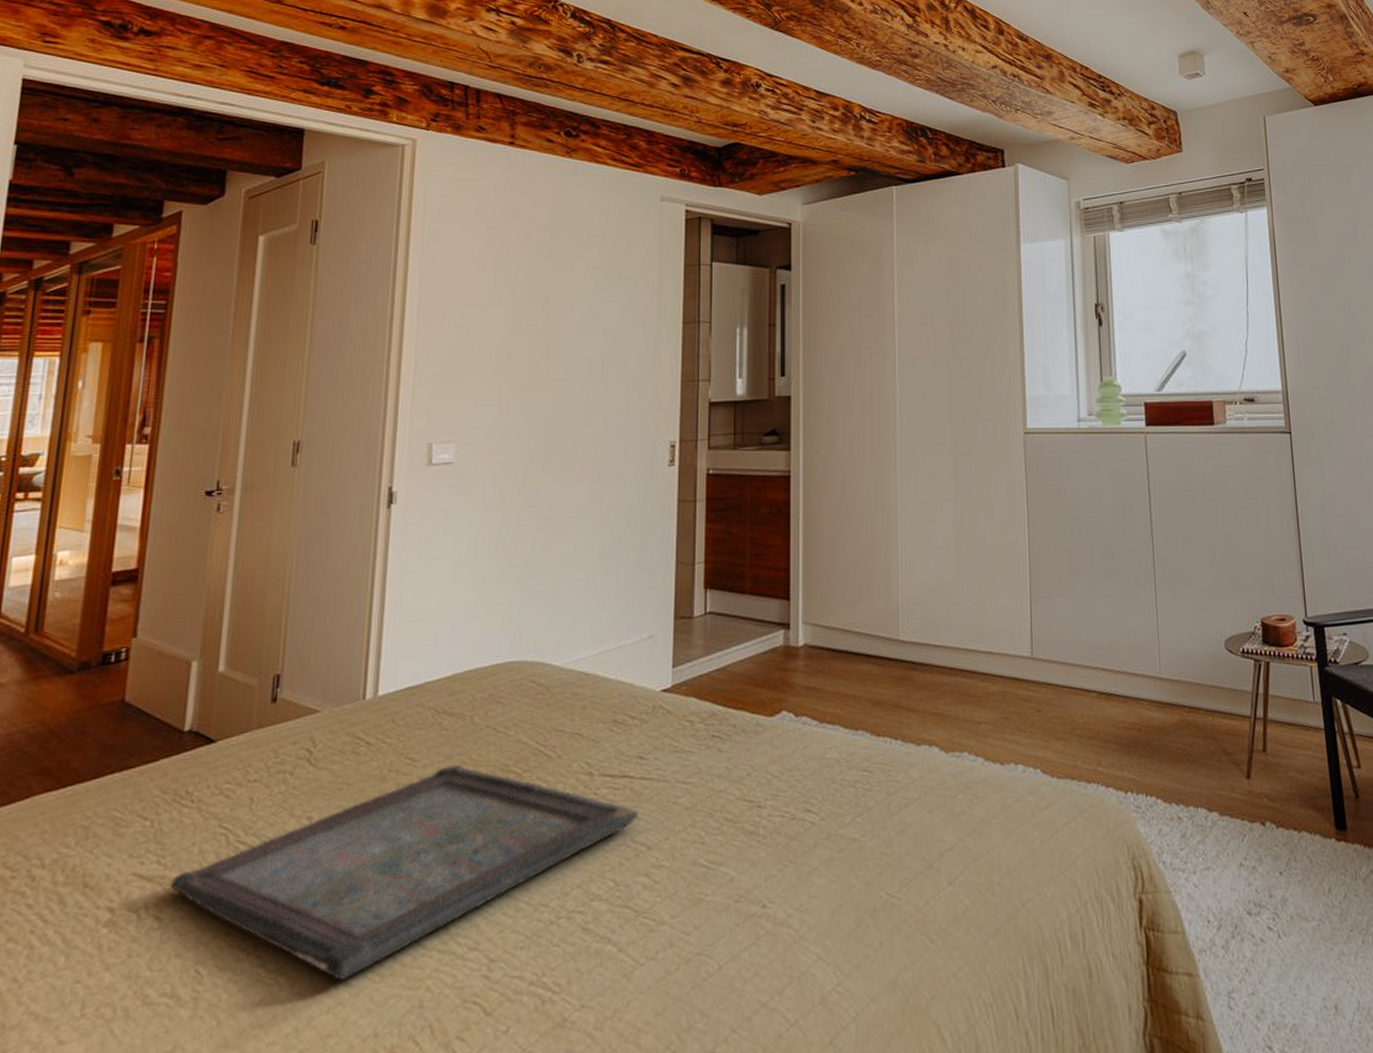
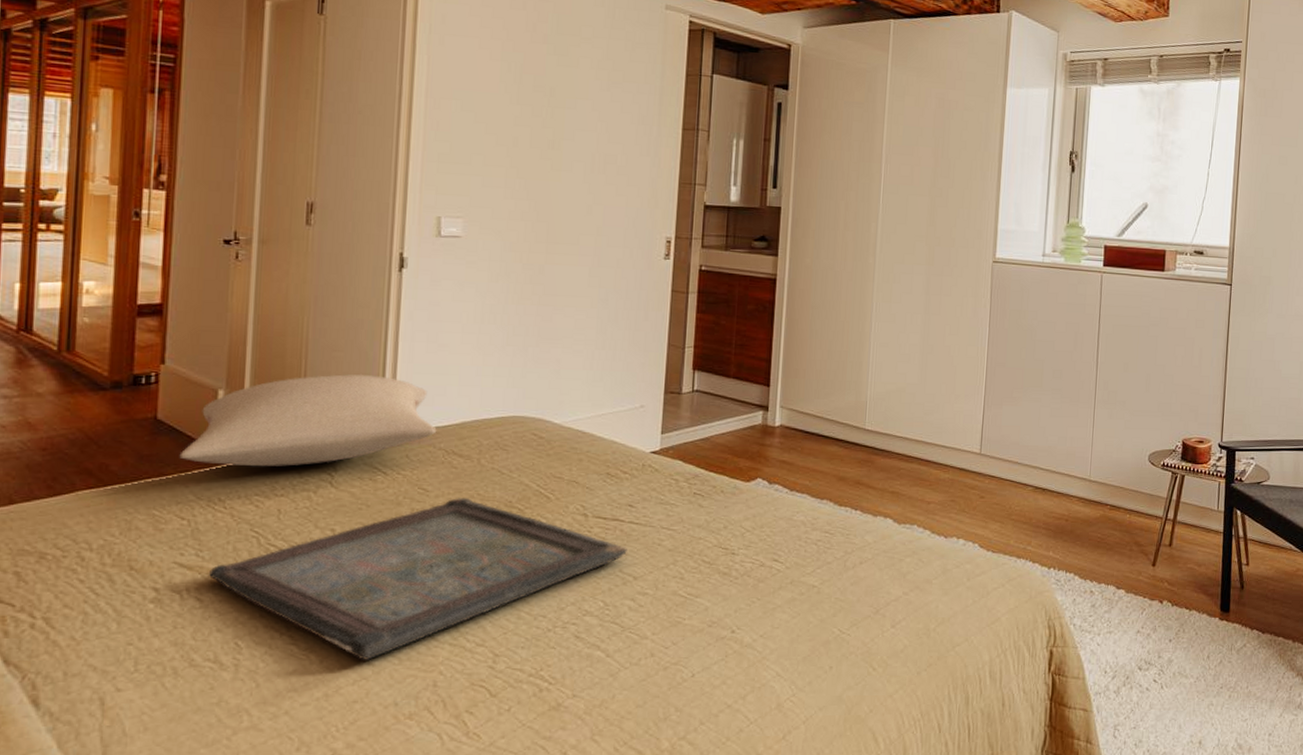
pillow: none [146,628,426,750] -> present [179,374,437,467]

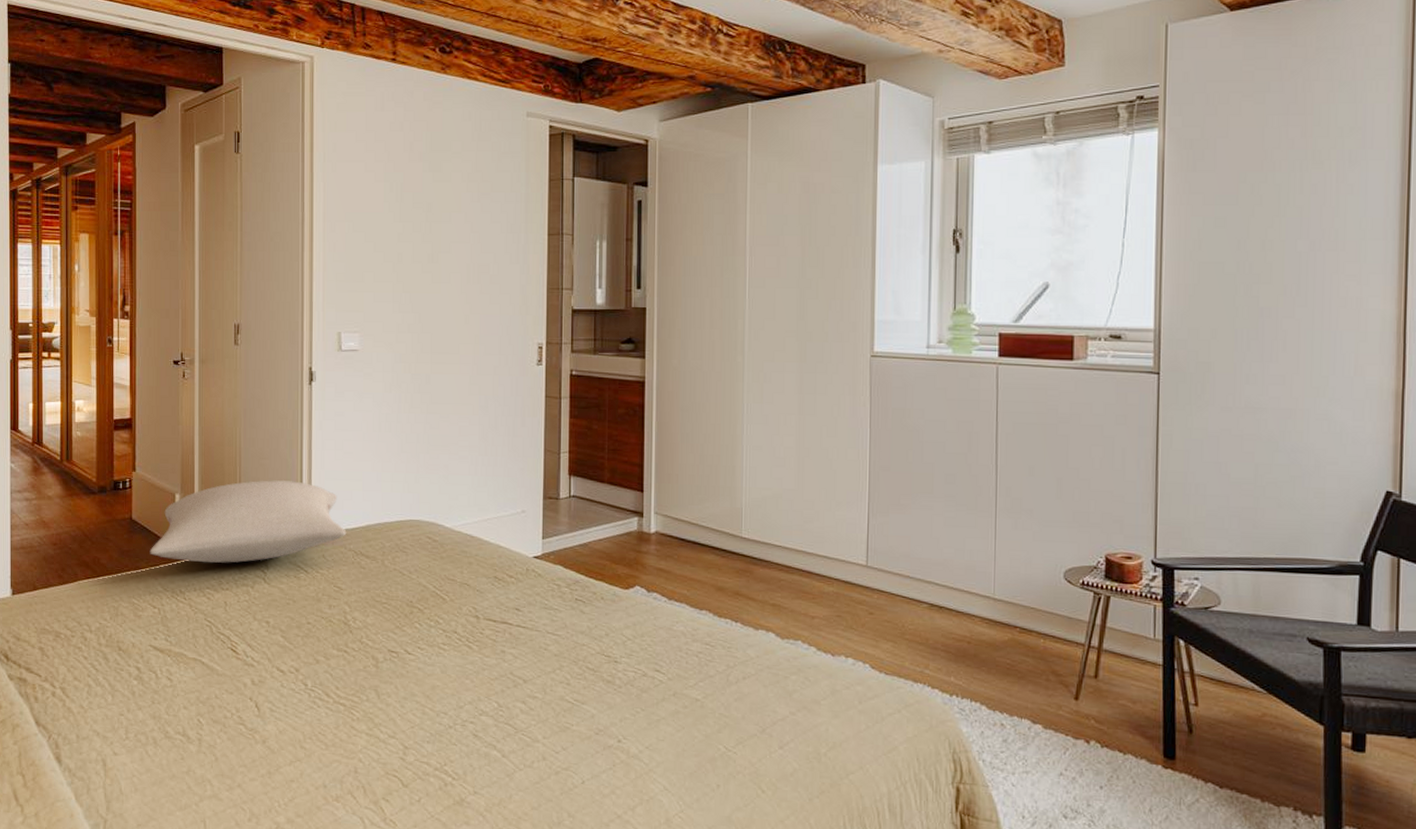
serving tray: present [208,498,627,660] -> none [175,596,516,744]

